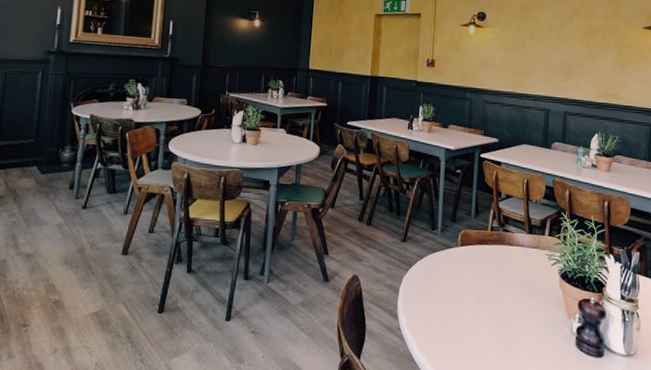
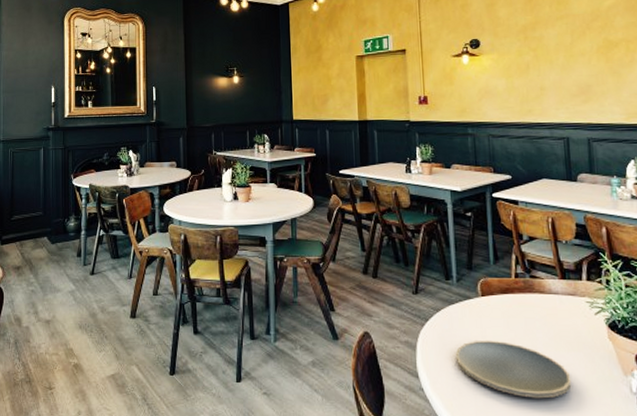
plate: none [432,285,526,338] -> present [455,340,572,399]

